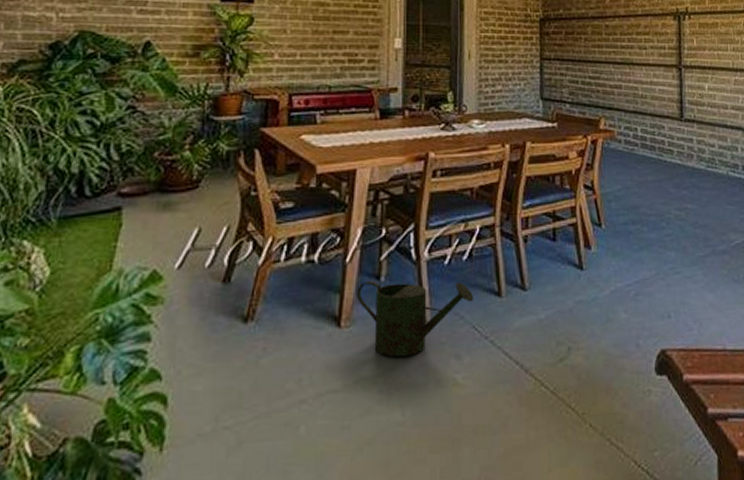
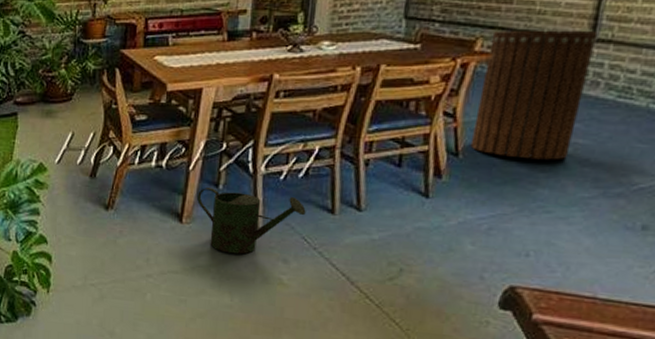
trash can: none [609,111,685,225] -> present [470,30,598,160]

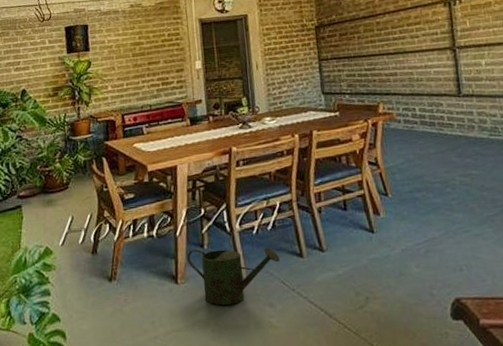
trash can: present [470,30,598,160] -> none [388,89,468,191]

